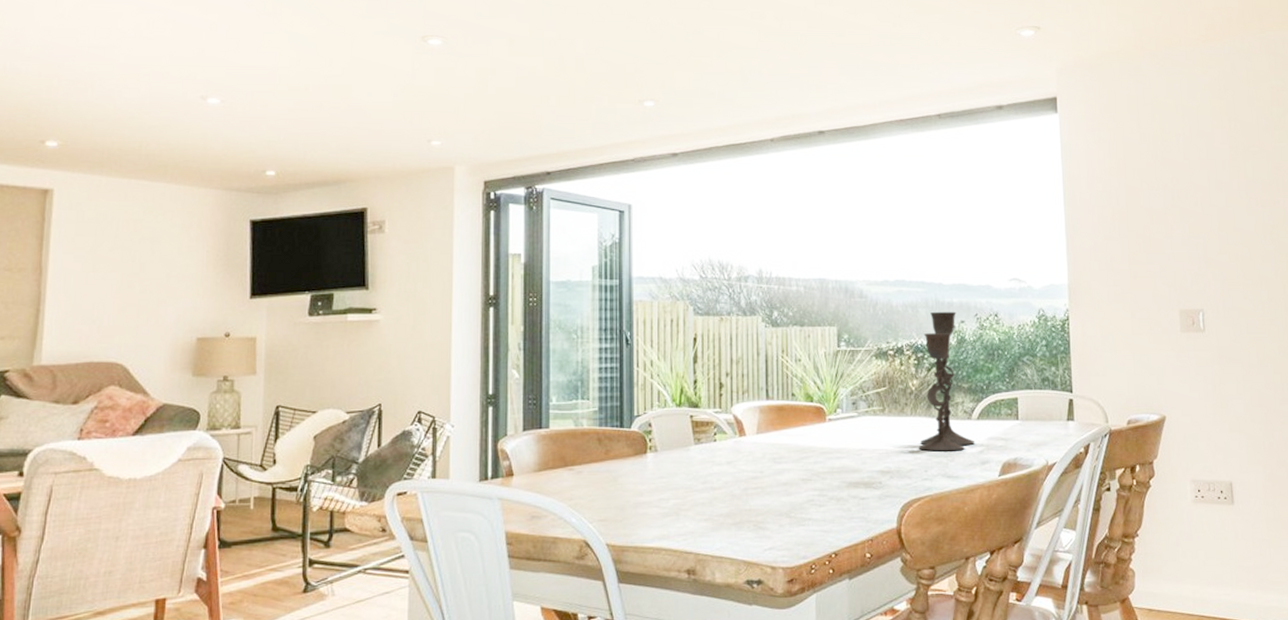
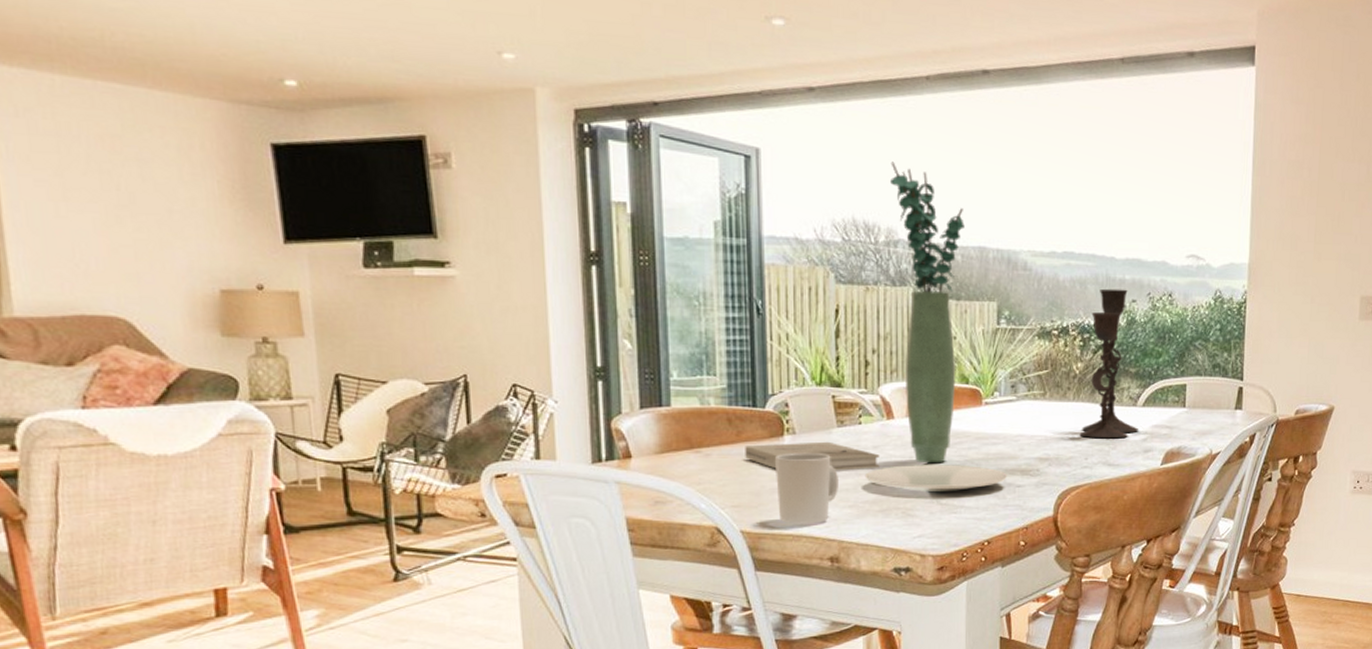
book: none [612,458,733,486] -> present [745,441,880,471]
mug: none [638,468,695,538] -> present [774,452,838,525]
plate: none [719,478,851,505] -> present [865,465,1007,492]
vase: none [741,210,806,478] -> present [891,161,964,464]

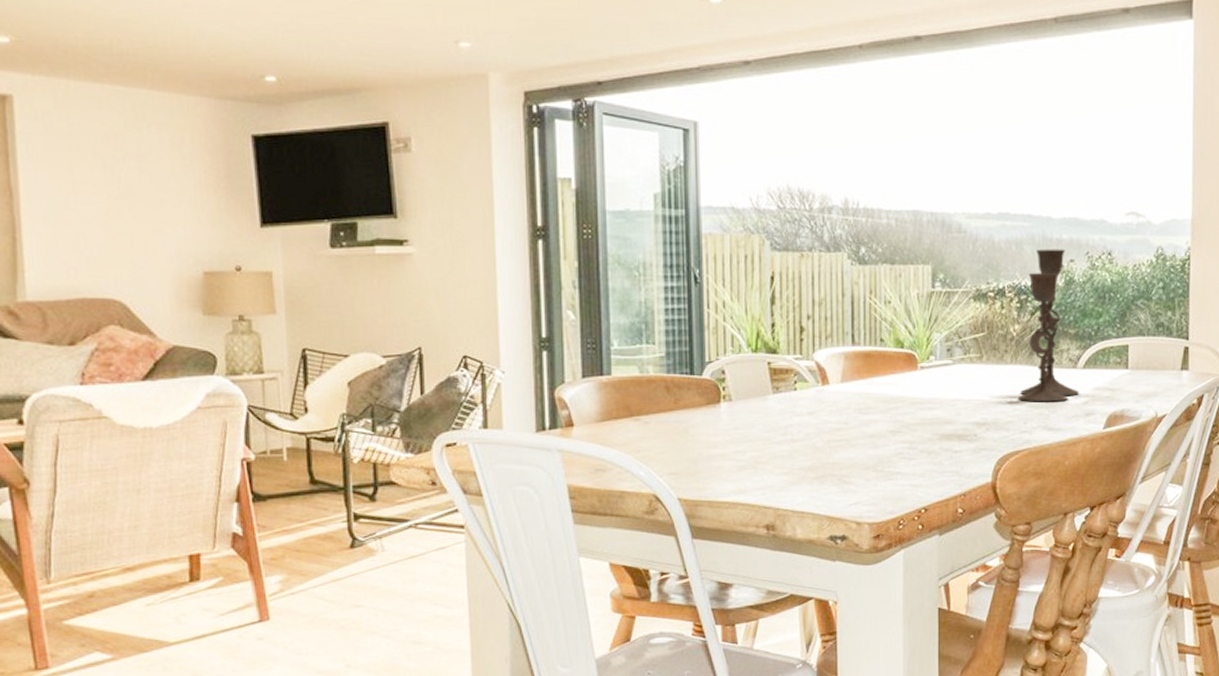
book: present [745,441,880,471] -> none [682,408,815,438]
mug: present [774,452,838,525] -> none [711,419,774,492]
plate: present [865,465,1007,492] -> none [800,430,943,458]
vase: present [891,161,964,464] -> none [824,129,898,429]

